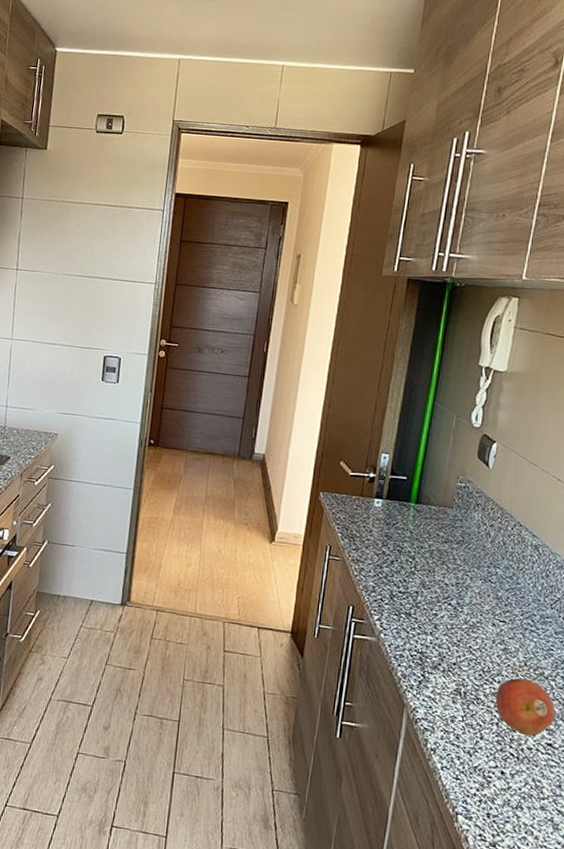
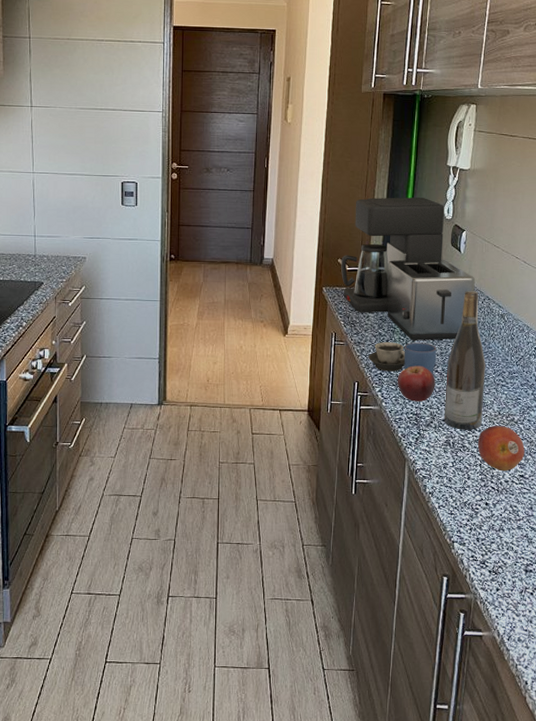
coffee maker: none [342,395,473,529] -> present [341,197,445,313]
cup: none [367,562,413,599] -> present [368,342,406,372]
toaster: none [393,469,505,569] -> present [386,259,475,340]
fruit: none [400,594,448,639] -> present [397,365,435,401]
mug: none [410,567,452,609] -> present [404,342,437,375]
wine bottle: none [454,512,512,680] -> present [443,290,486,430]

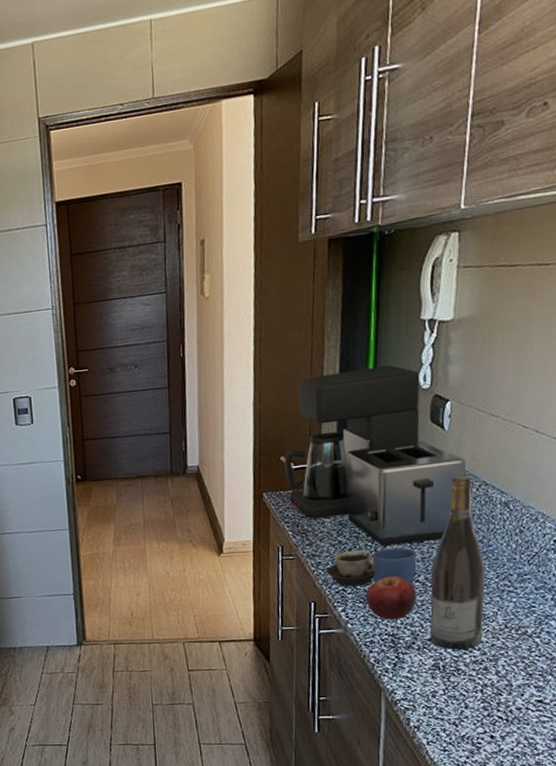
fruit: present [477,425,525,472] -> none [476,640,543,697]

